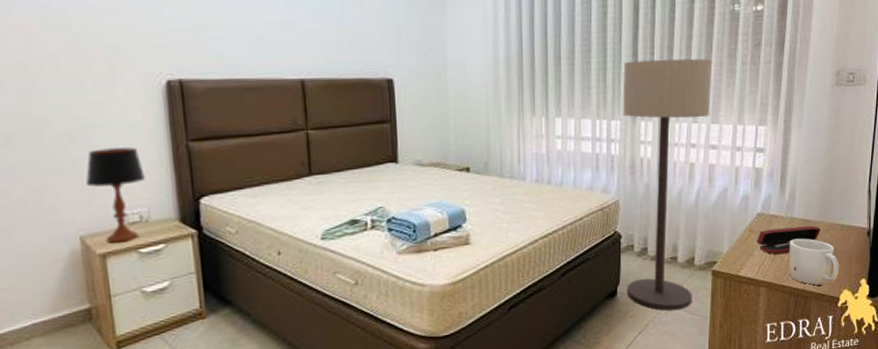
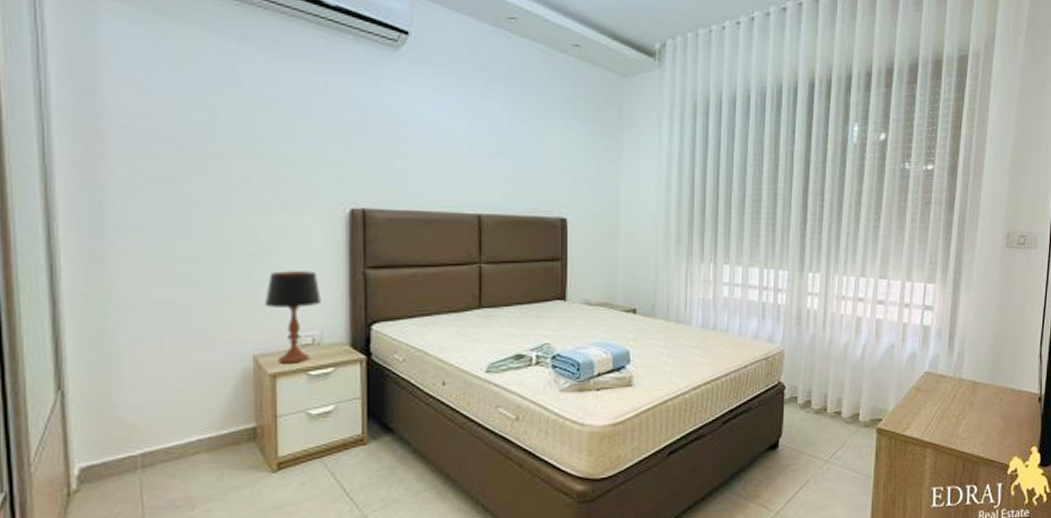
floor lamp: present [622,58,713,311] -> none [788,212,882,468]
jewelry box: present [757,225,821,254] -> none [923,388,990,416]
mug: present [788,238,840,286] -> none [956,400,1010,452]

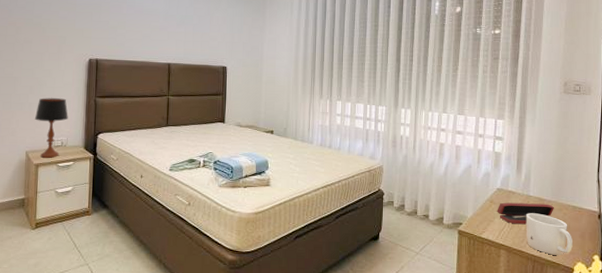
jewelry box: none [923,388,990,416] -> present [497,202,554,225]
mug: none [956,400,1010,452] -> present [525,213,574,256]

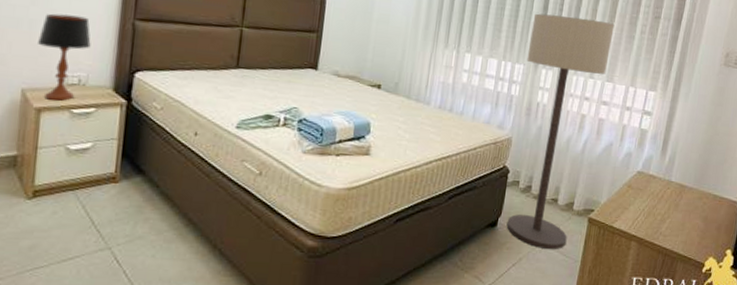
floor lamp: none [387,64,459,259] -> present [506,13,615,250]
jewelry box: present [497,202,554,225] -> none [633,187,695,214]
mug: present [525,213,574,256] -> none [660,201,709,250]

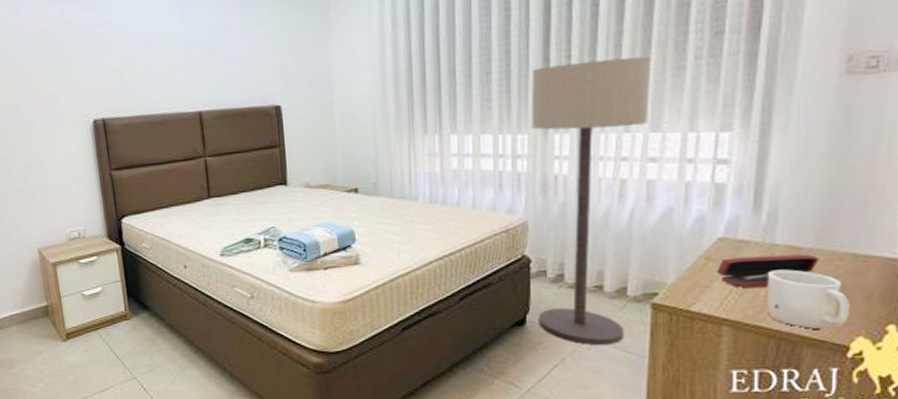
table lamp: present [38,13,91,101] -> none [40,176,81,255]
jewelry box: none [633,187,695,214] -> present [717,254,819,288]
mug: none [660,201,709,250] -> present [766,269,851,330]

